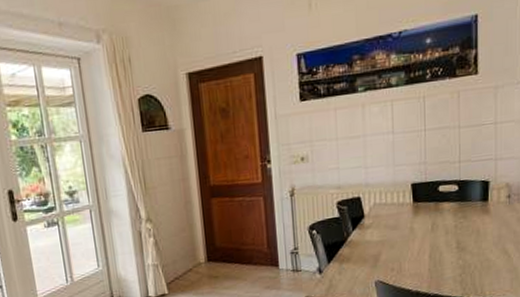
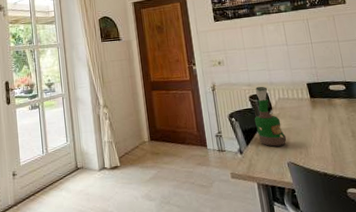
grog bottle: none [340,188,378,263] -> present [254,86,287,147]

